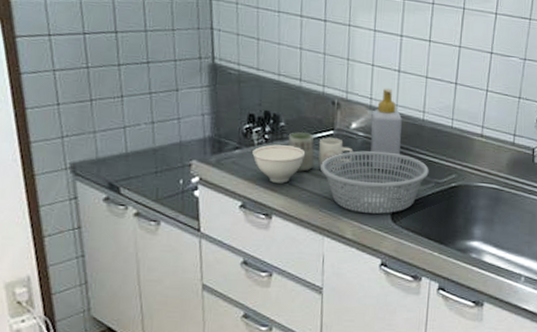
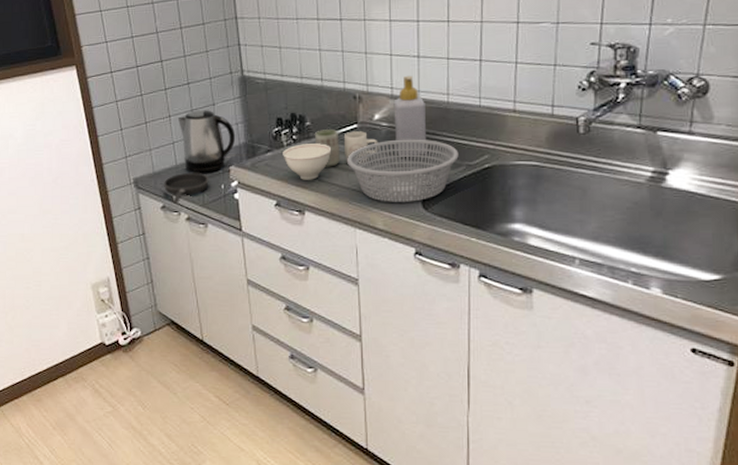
frying pan: none [109,162,166,196] -> present [164,172,209,204]
kettle: none [132,93,201,166] -> present [178,110,236,174]

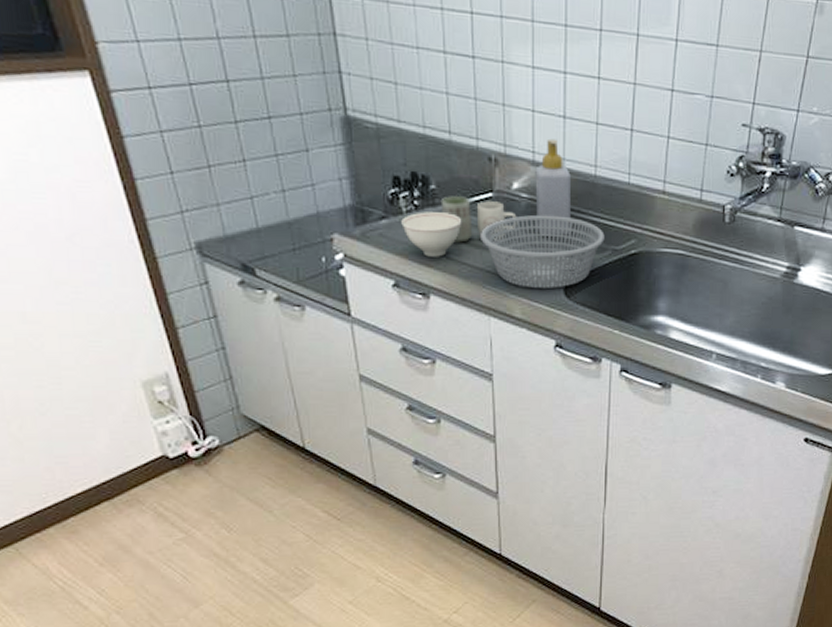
frying pan: present [164,172,209,204] -> none [241,238,305,279]
kettle: present [178,110,236,174] -> none [257,155,339,242]

